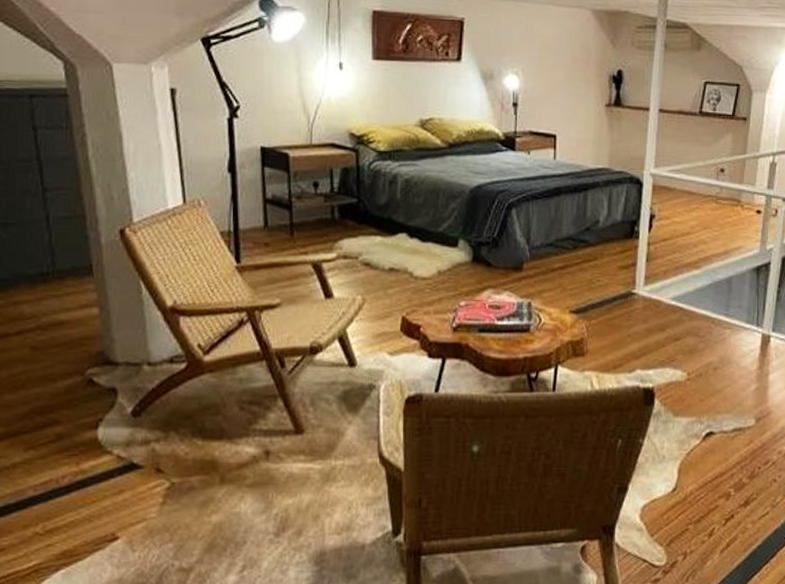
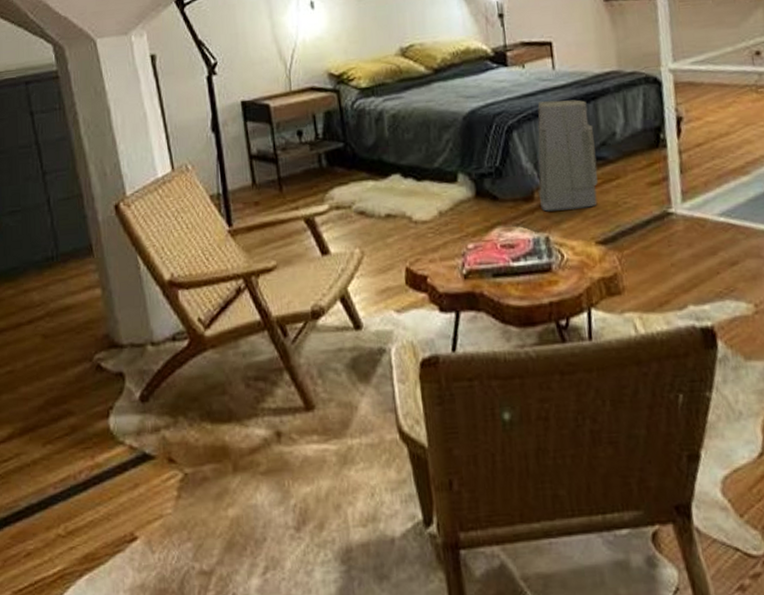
air purifier: none [527,186,581,282] -> present [537,99,598,212]

